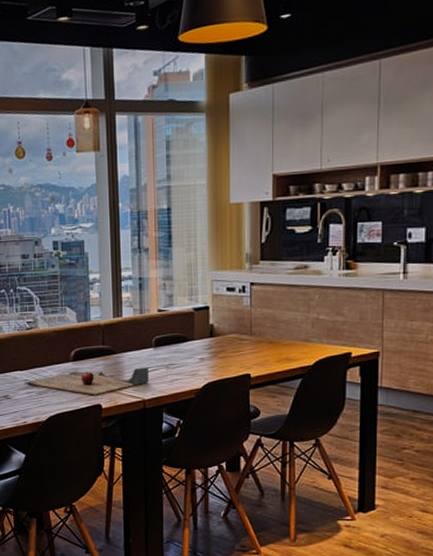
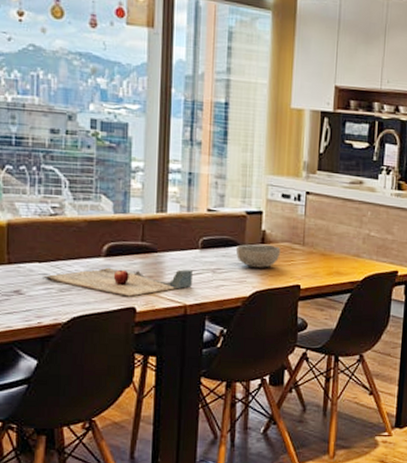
bowl: none [186,337,229,361] -> present [235,244,281,268]

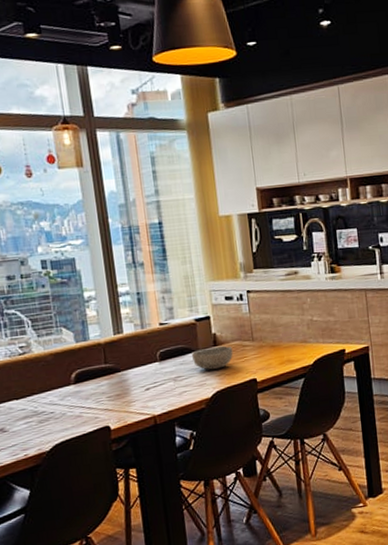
cutting board: present [43,267,192,297] -> none [22,382,157,417]

